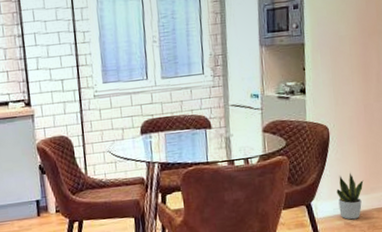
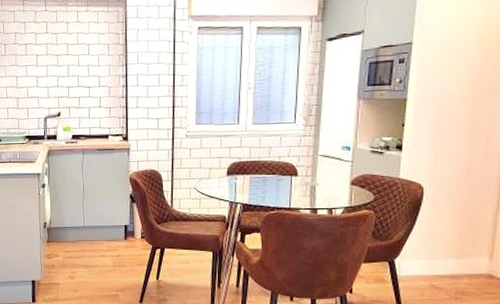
potted plant: present [336,172,364,220] -> none [424,234,457,282]

